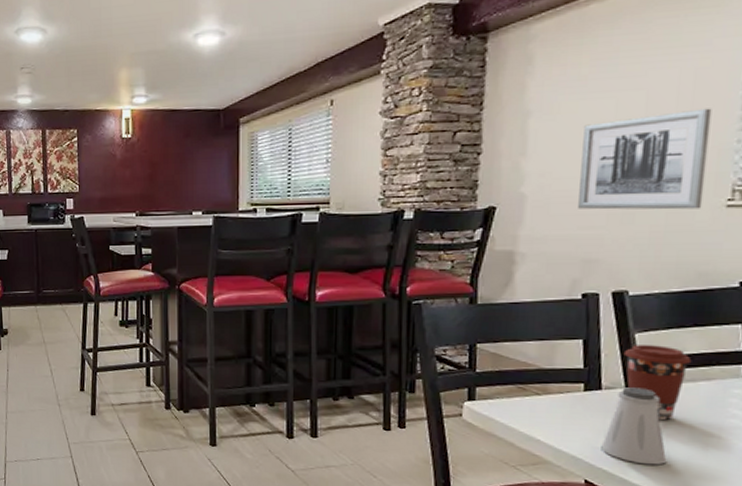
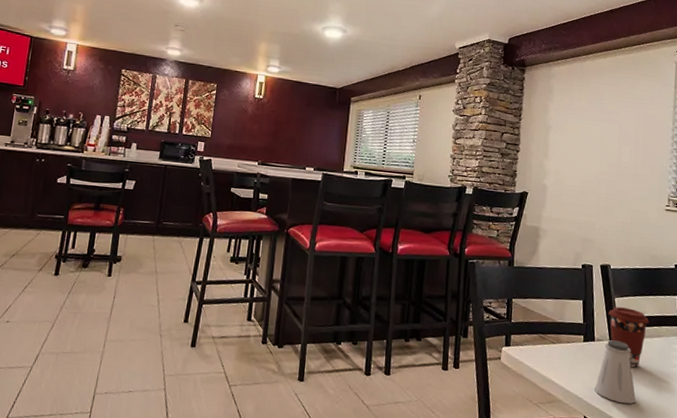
wall art: present [578,108,712,210] -> none [580,141,656,210]

